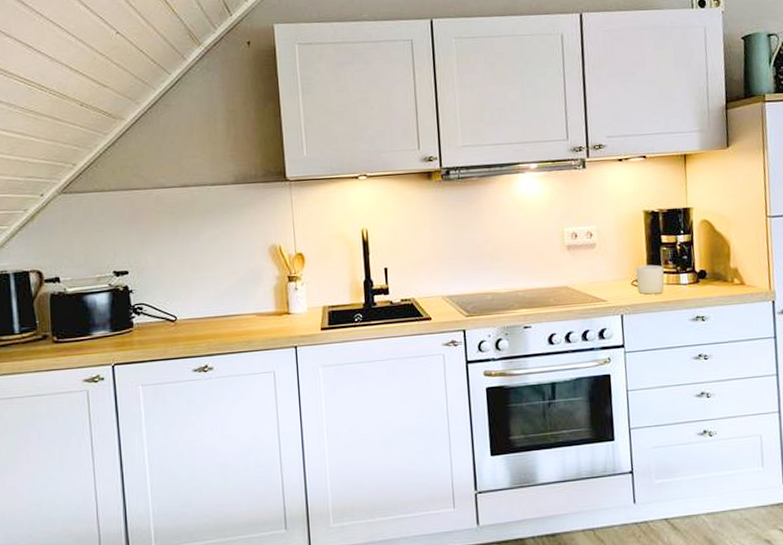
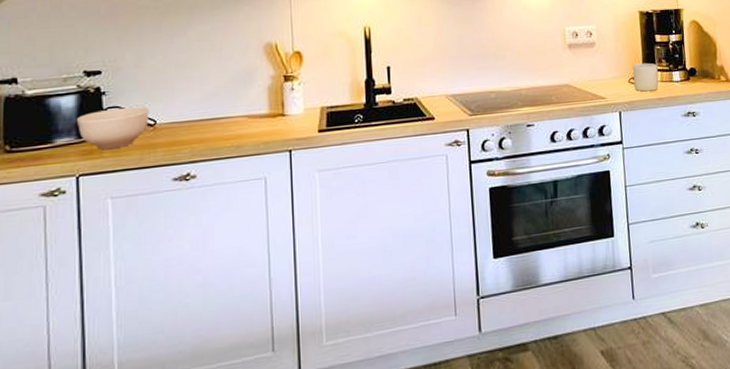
bowl: none [109,304,171,342] -> present [76,106,149,149]

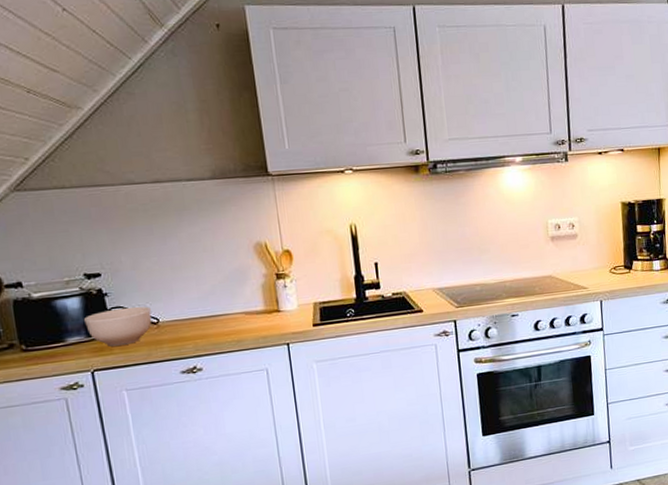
mug: present [632,63,659,92] -> none [613,253,639,281]

